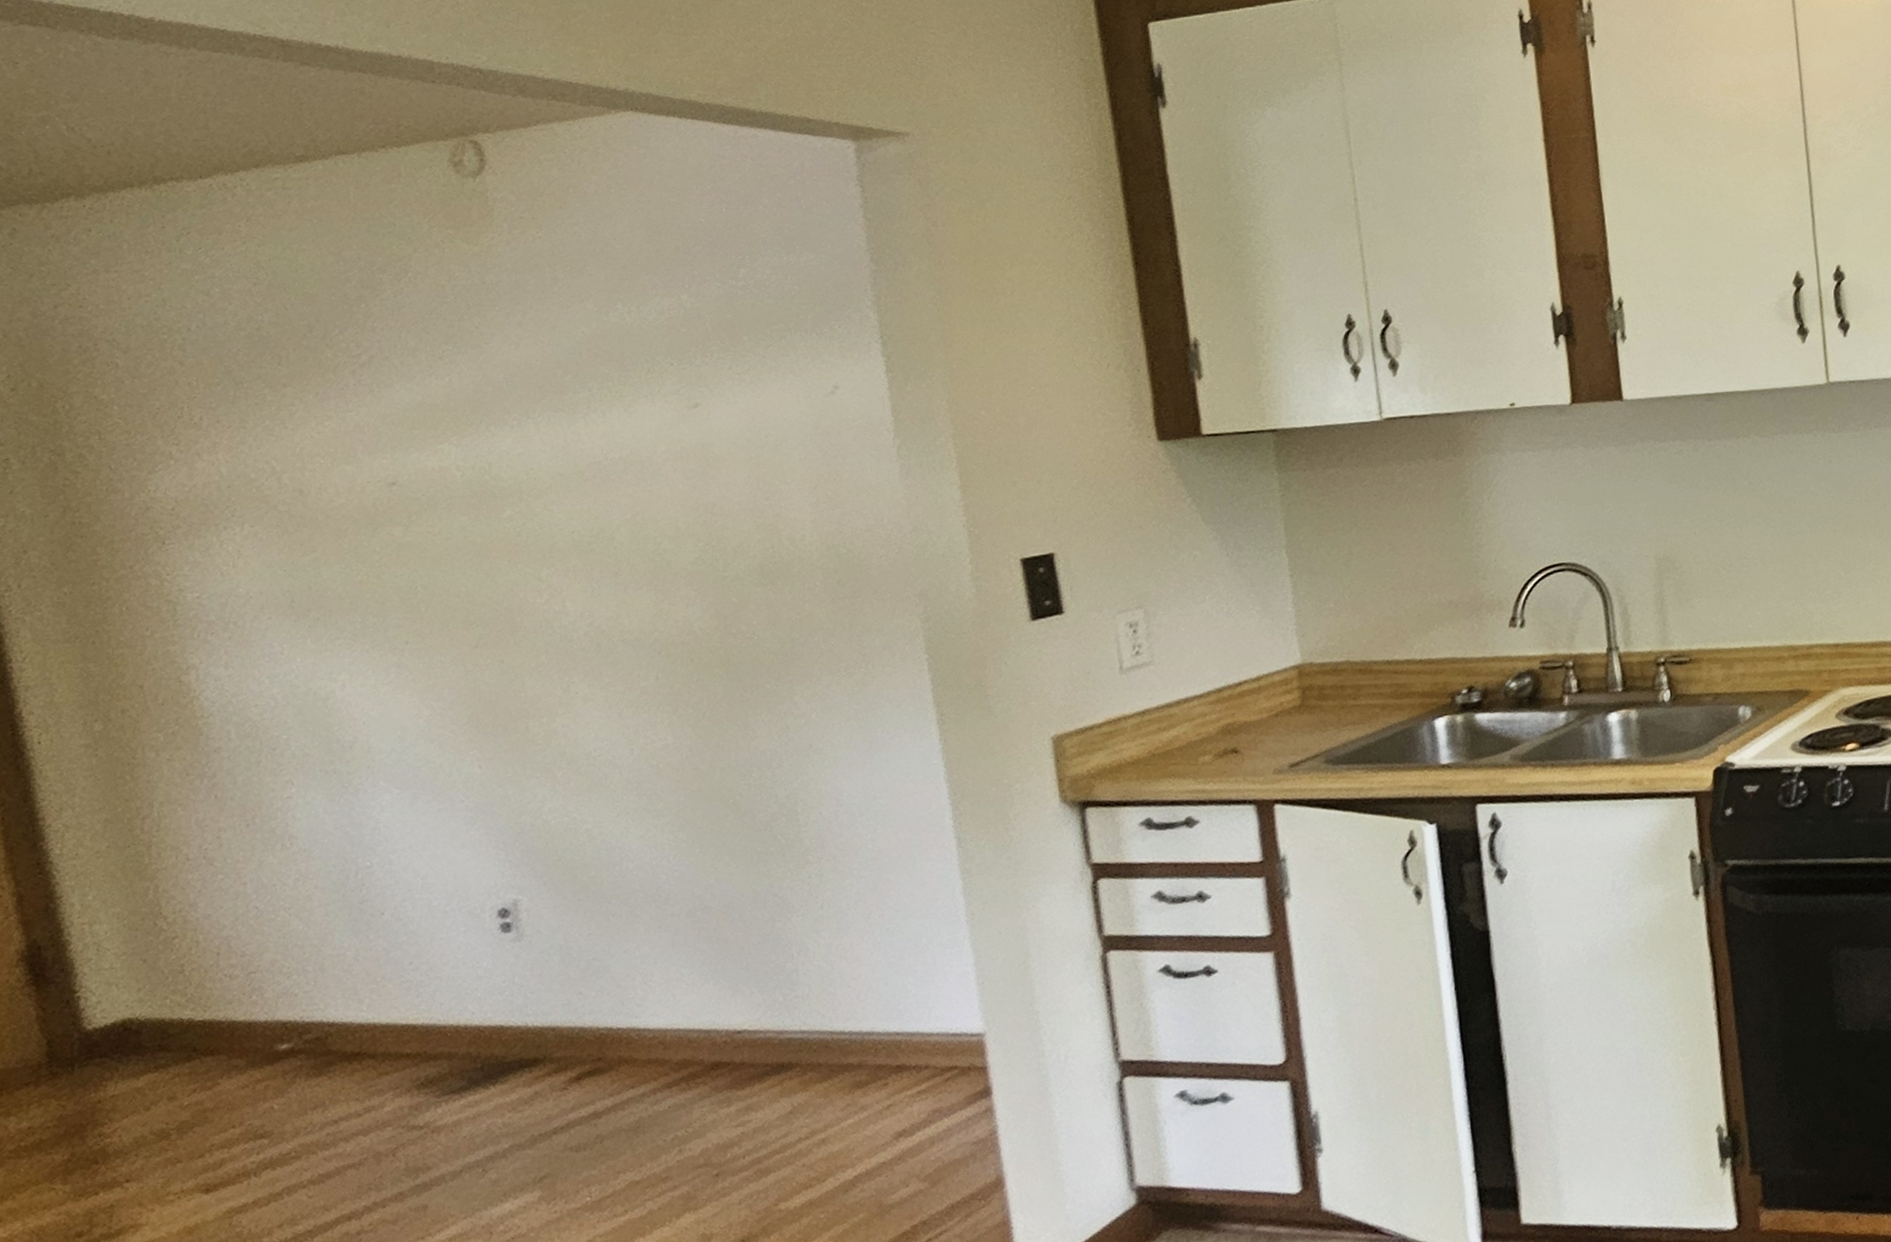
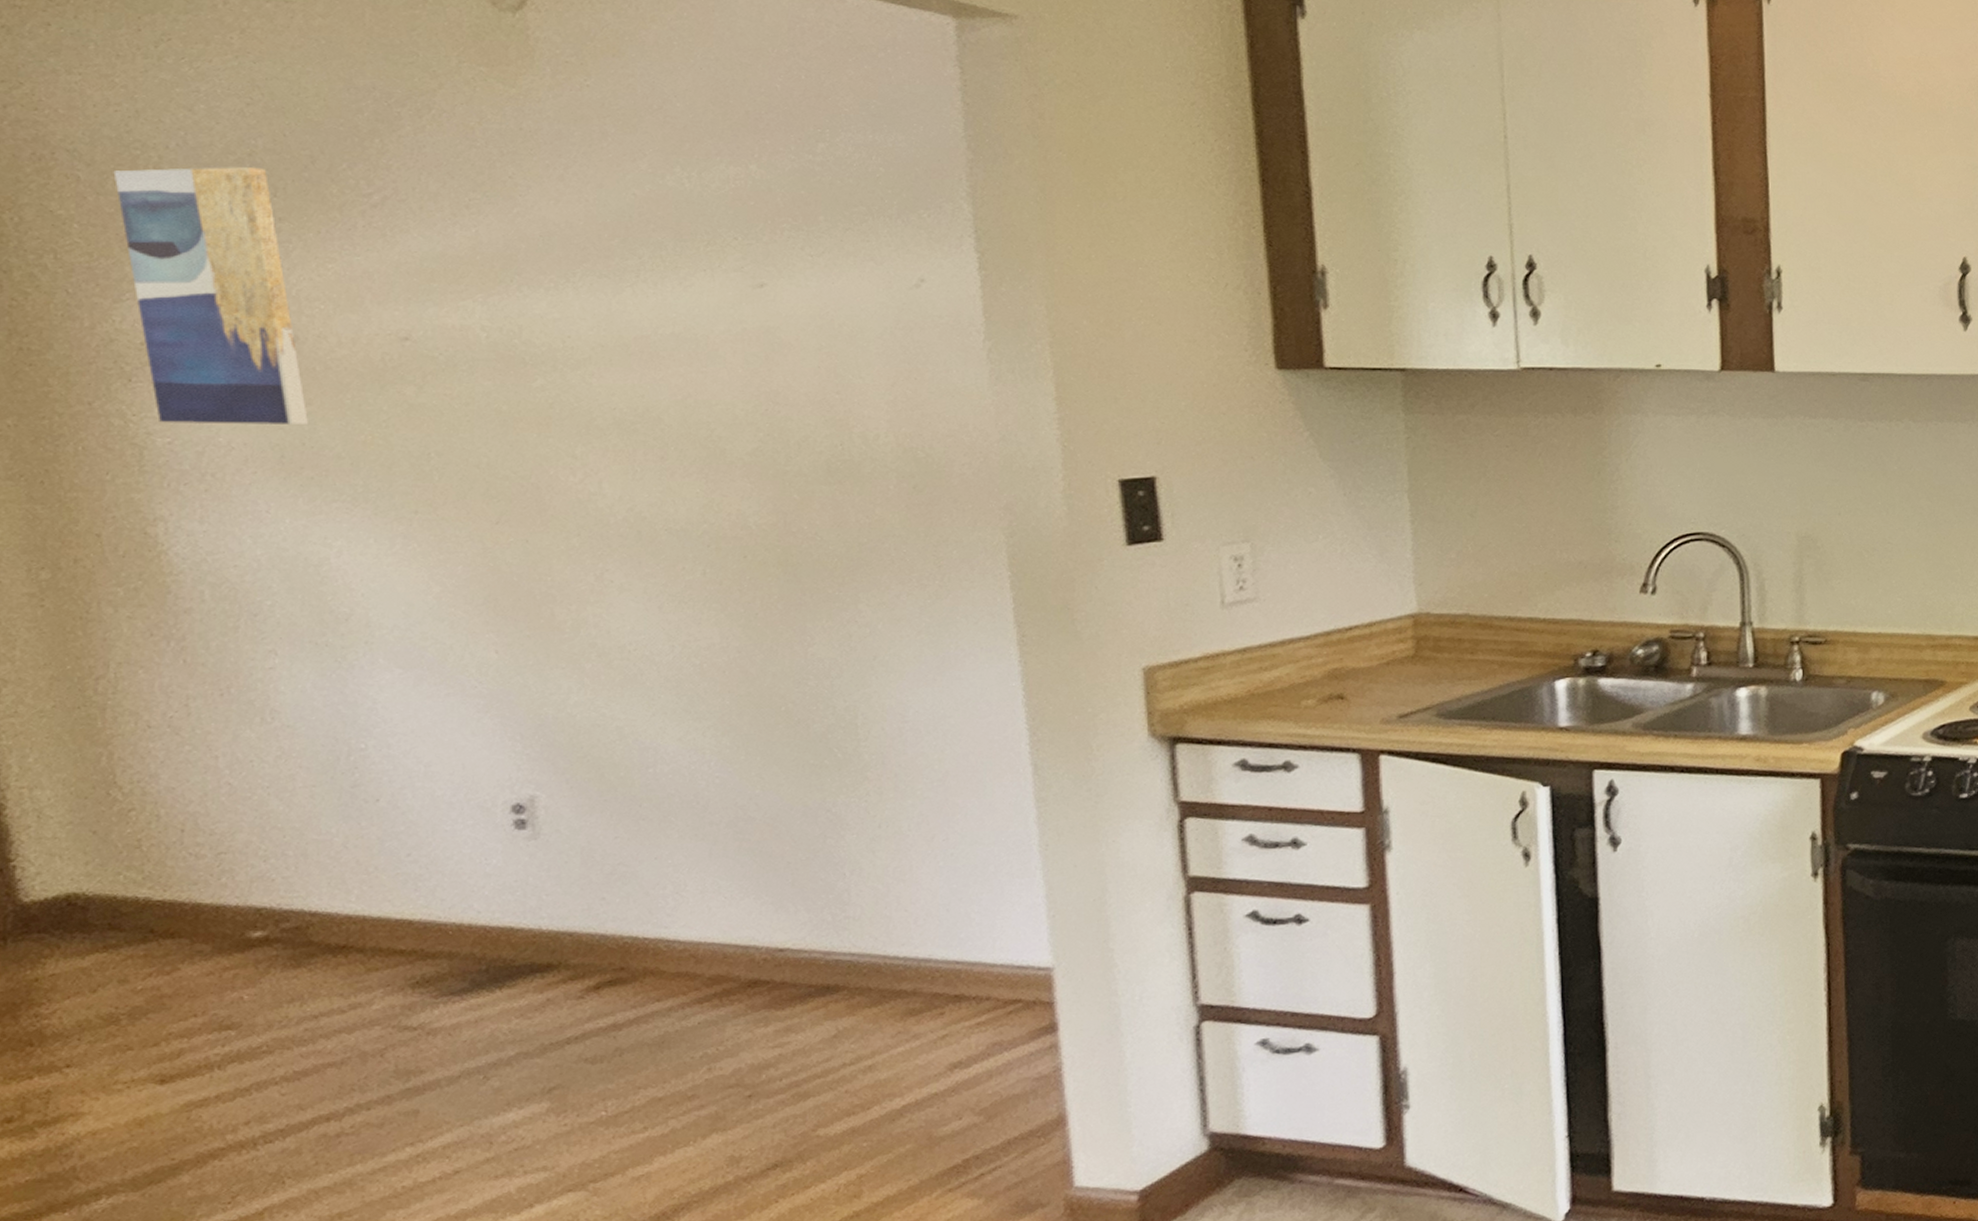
wall art: none [145,340,314,580] -> present [113,167,309,424]

